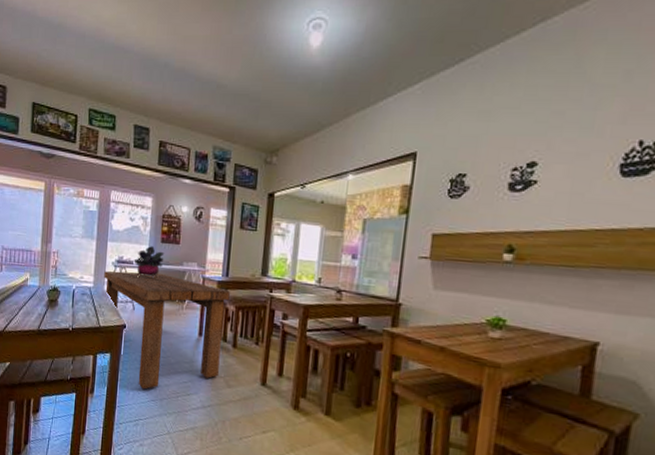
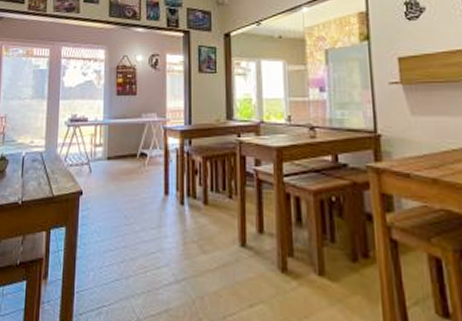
dining table: present [104,271,230,390] -> none [56,128,195,267]
potted plant: present [133,246,165,278] -> none [88,100,121,135]

